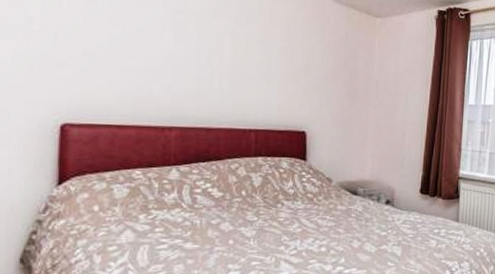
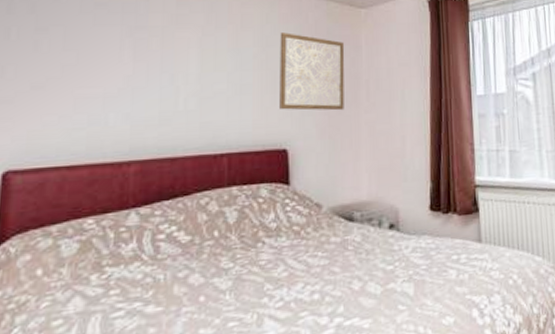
wall art: none [301,31,360,105] -> present [279,32,345,111]

